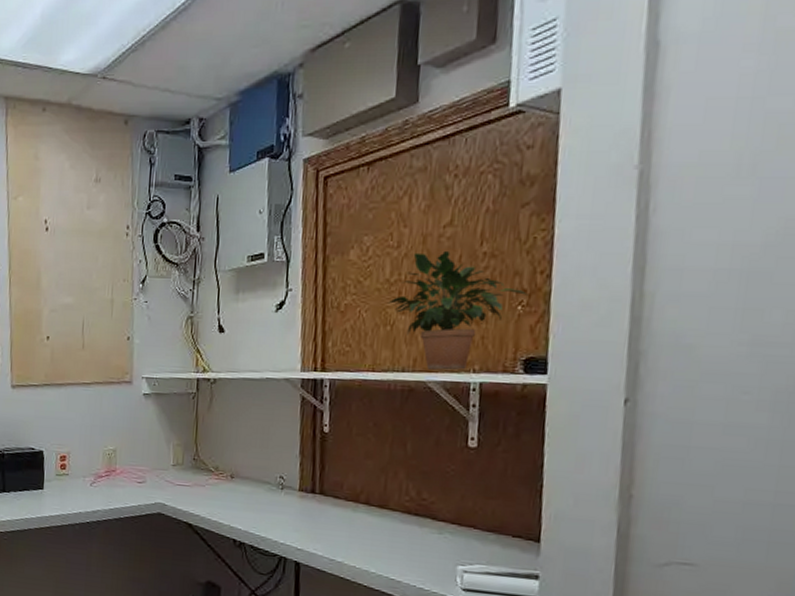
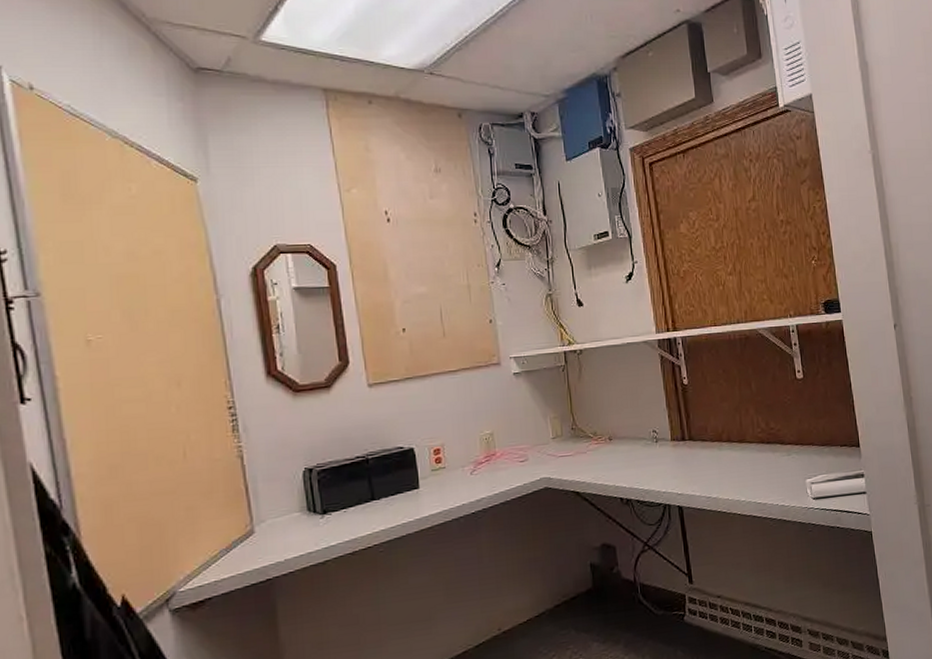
potted plant: present [388,250,529,371] -> none [717,220,818,319]

